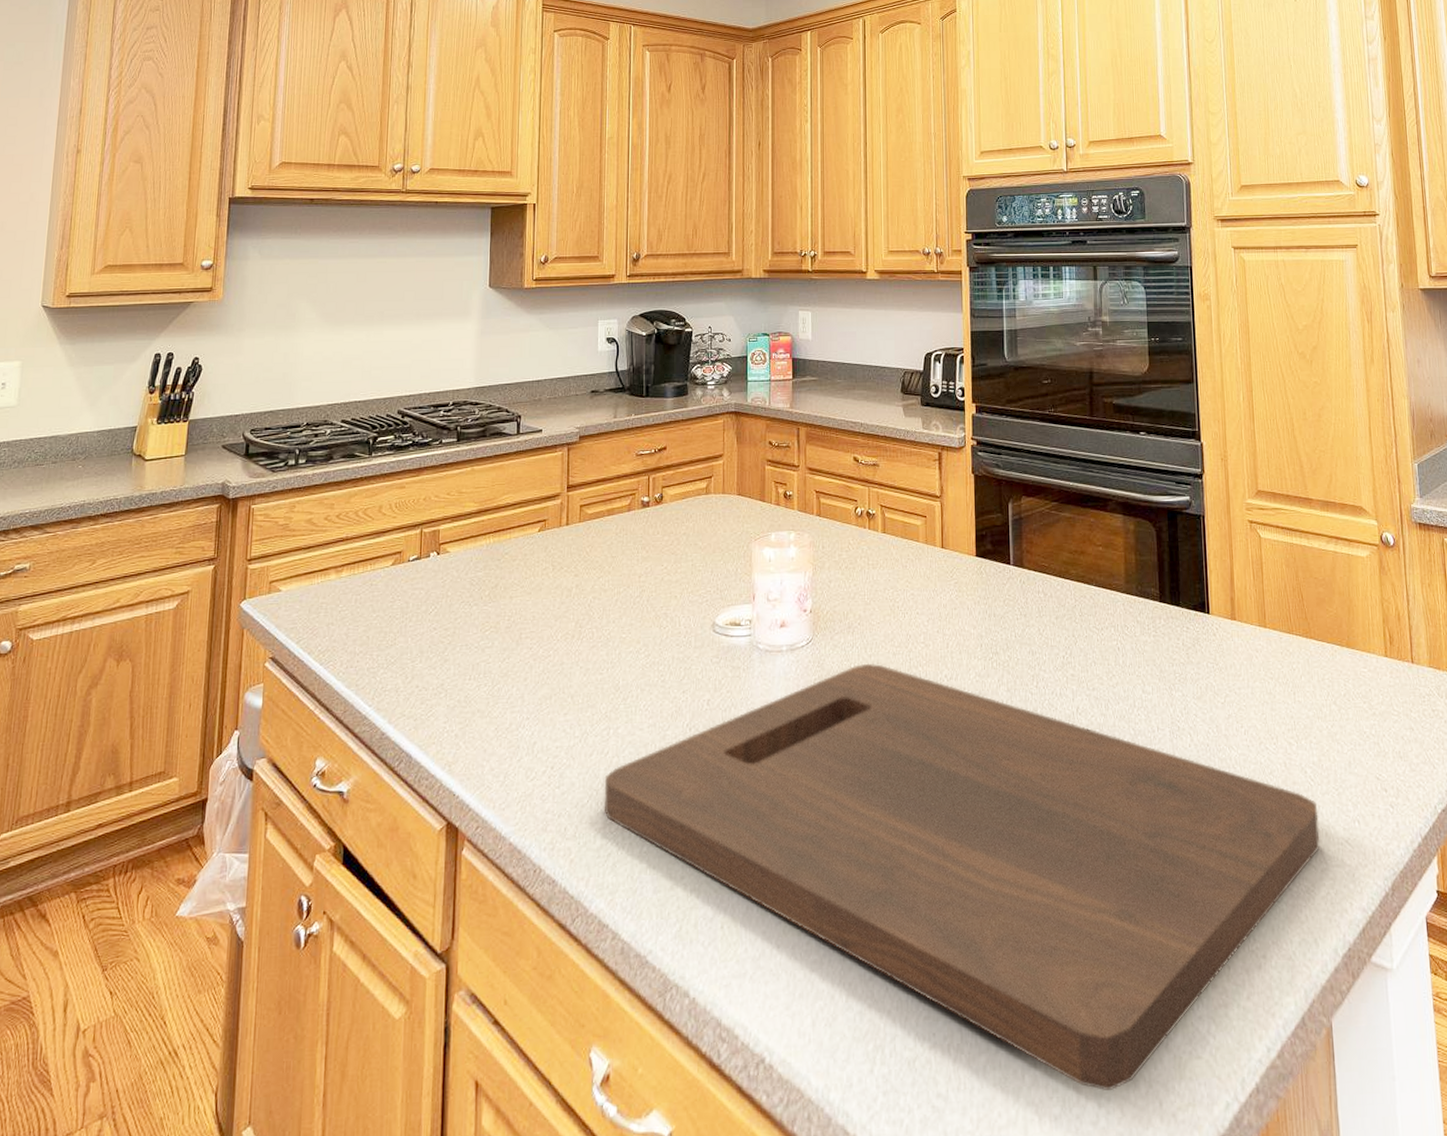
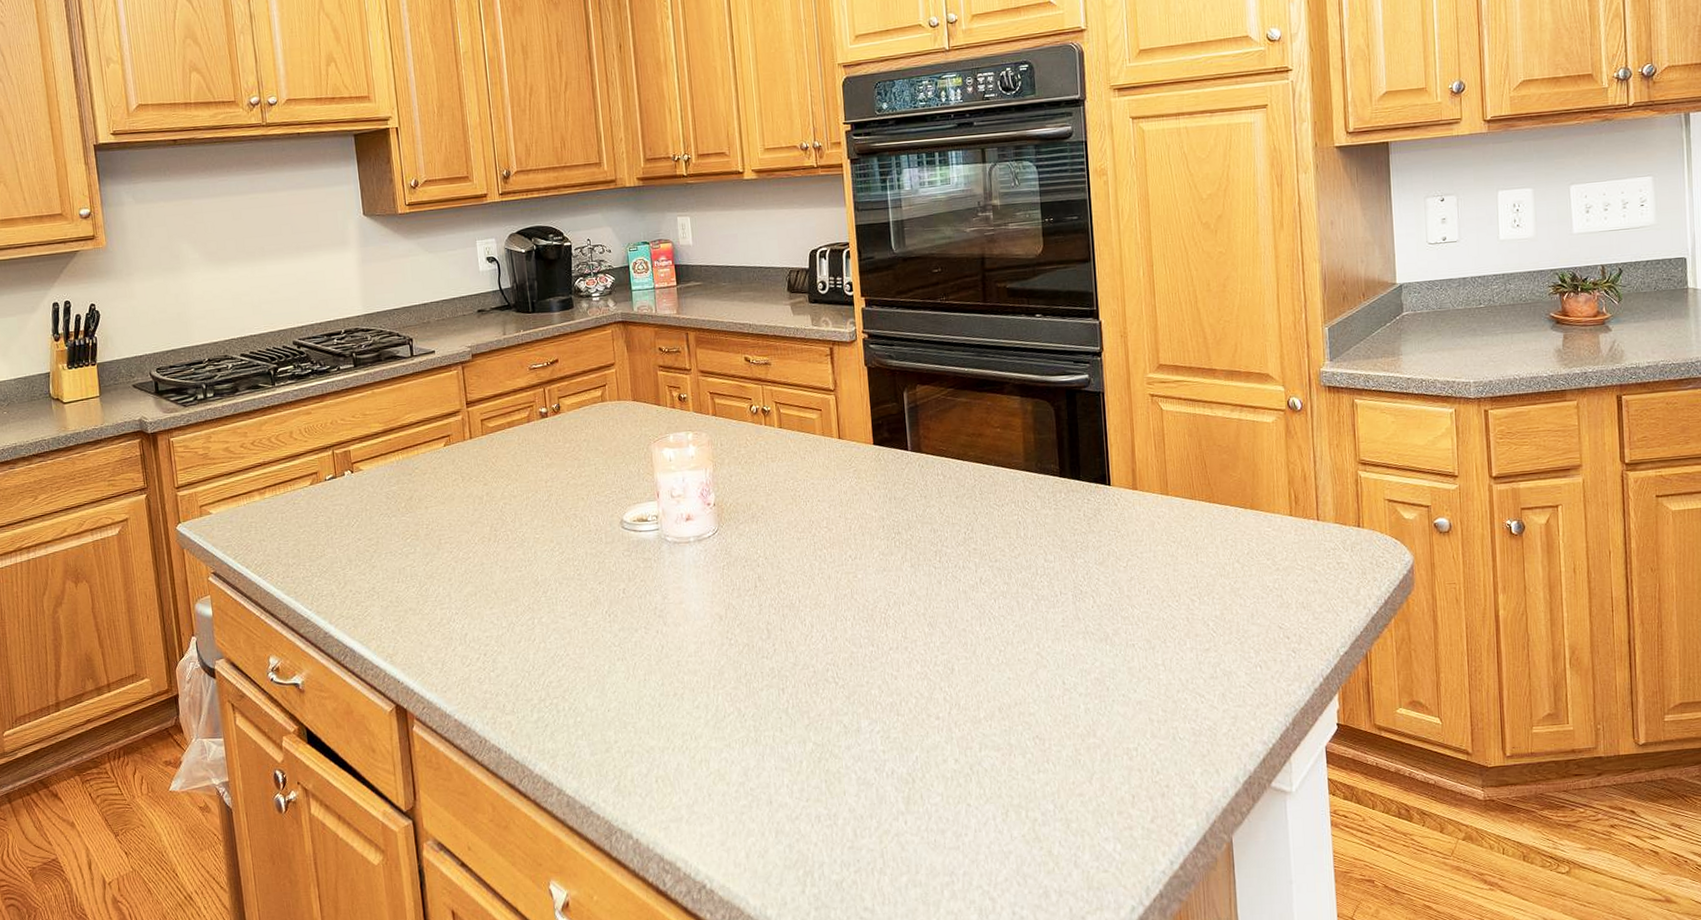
cutting board: present [604,664,1321,1091] -> none [534,549,1222,901]

